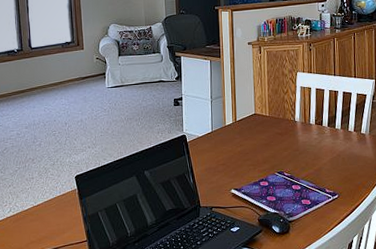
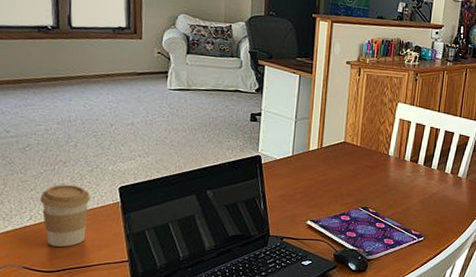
coffee cup: none [16,178,54,233] -> present [40,184,90,247]

